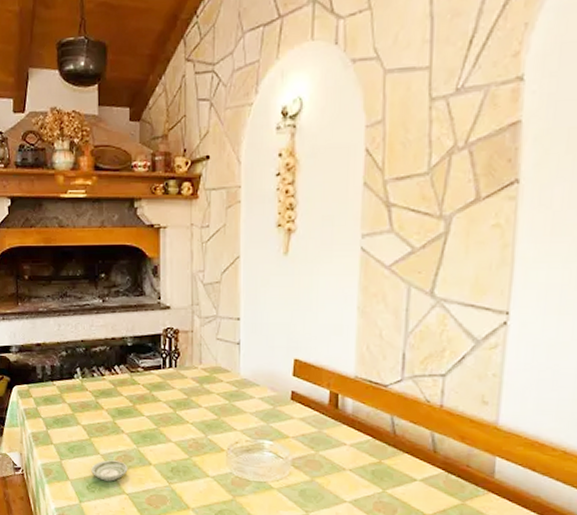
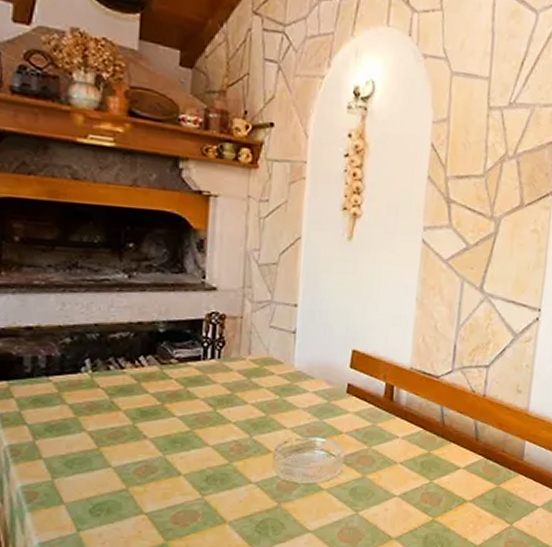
saucer: present [91,460,128,482] -> none [97,473,149,500]

